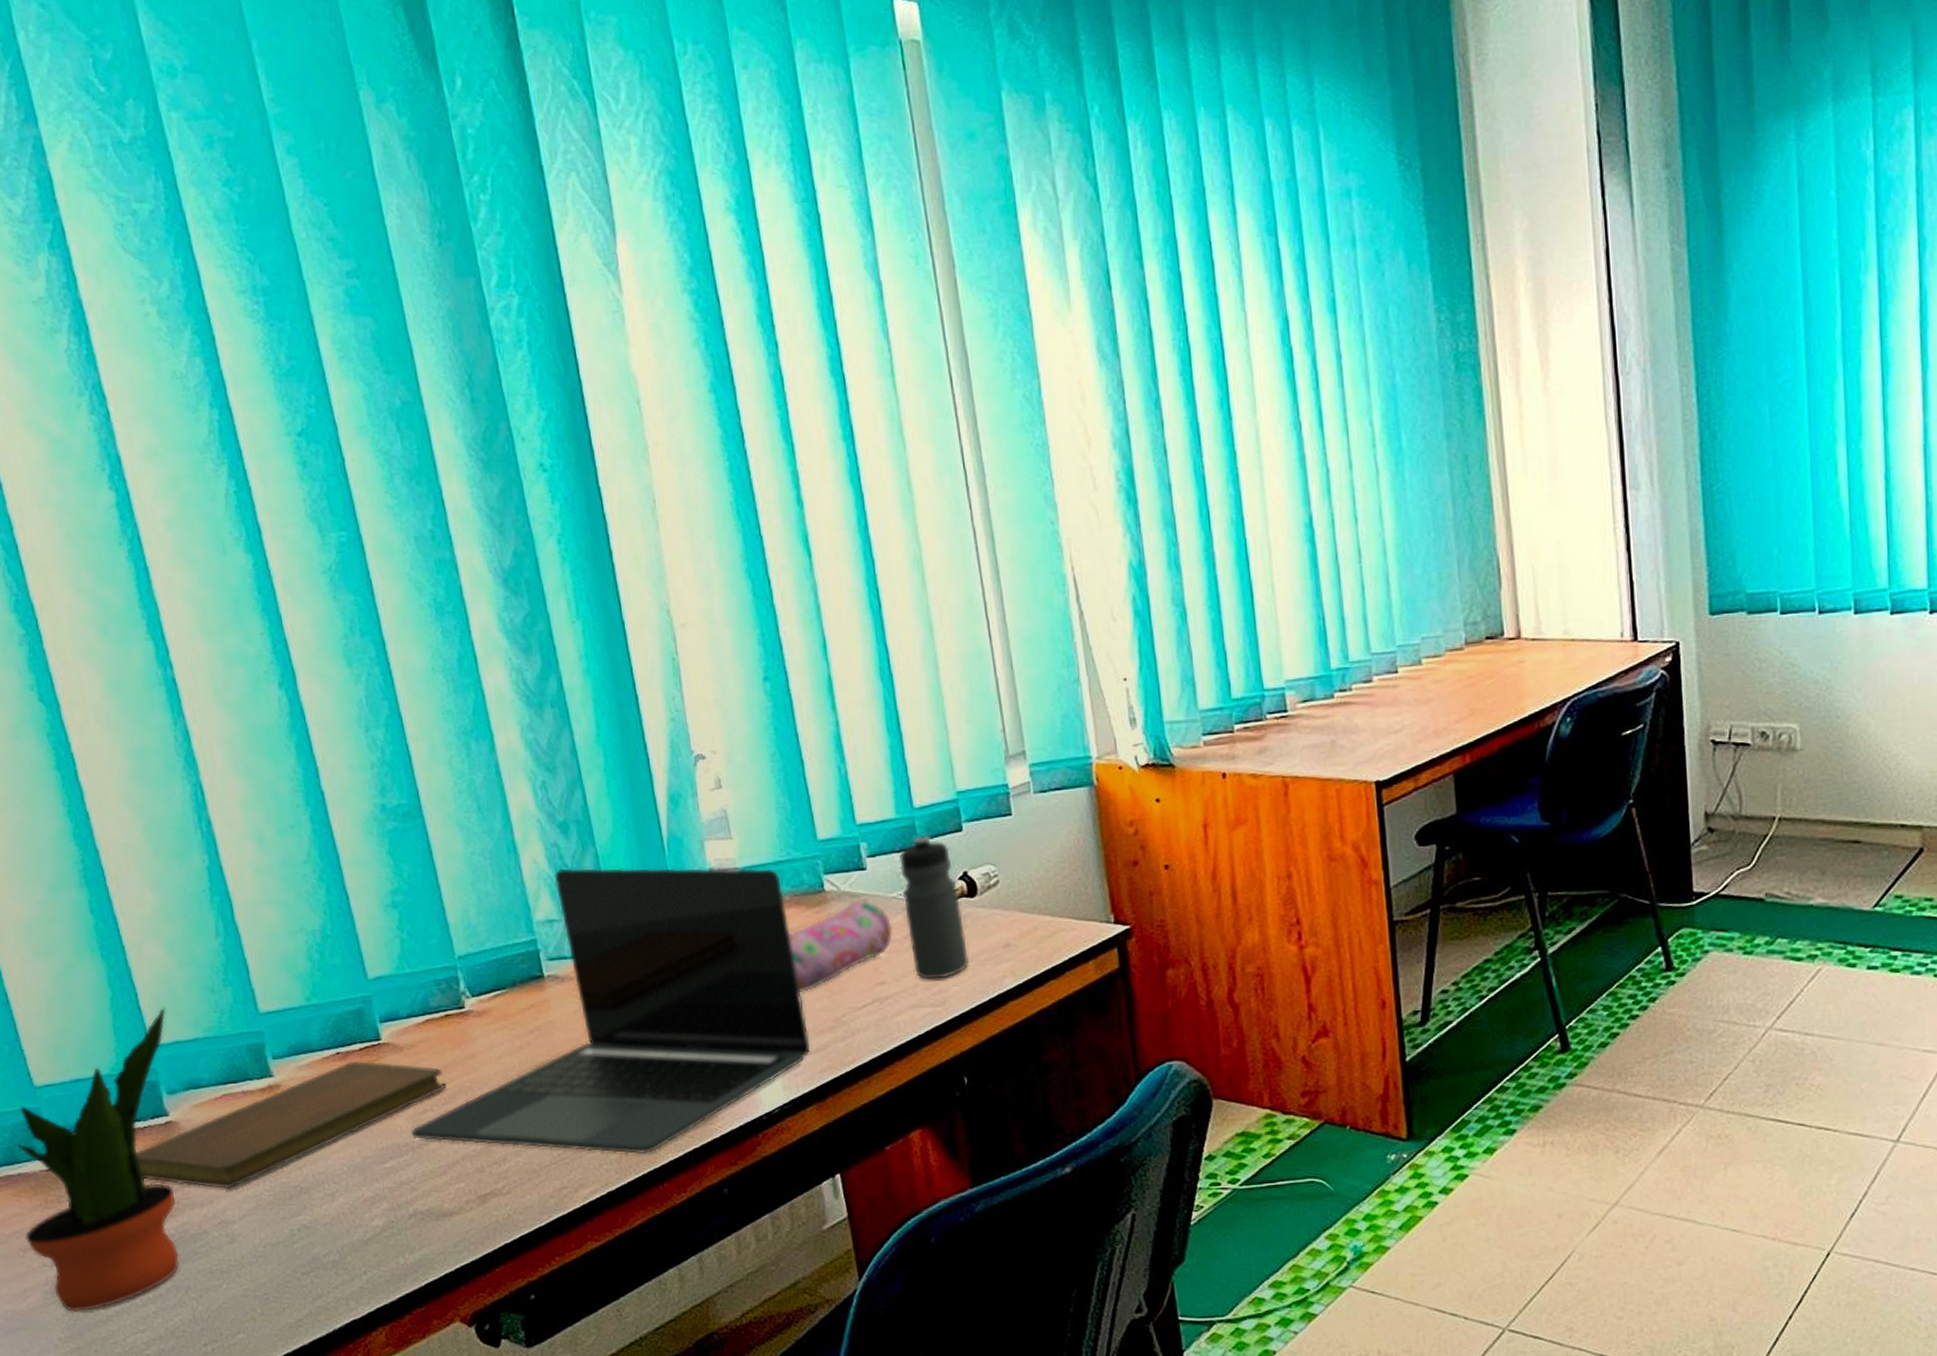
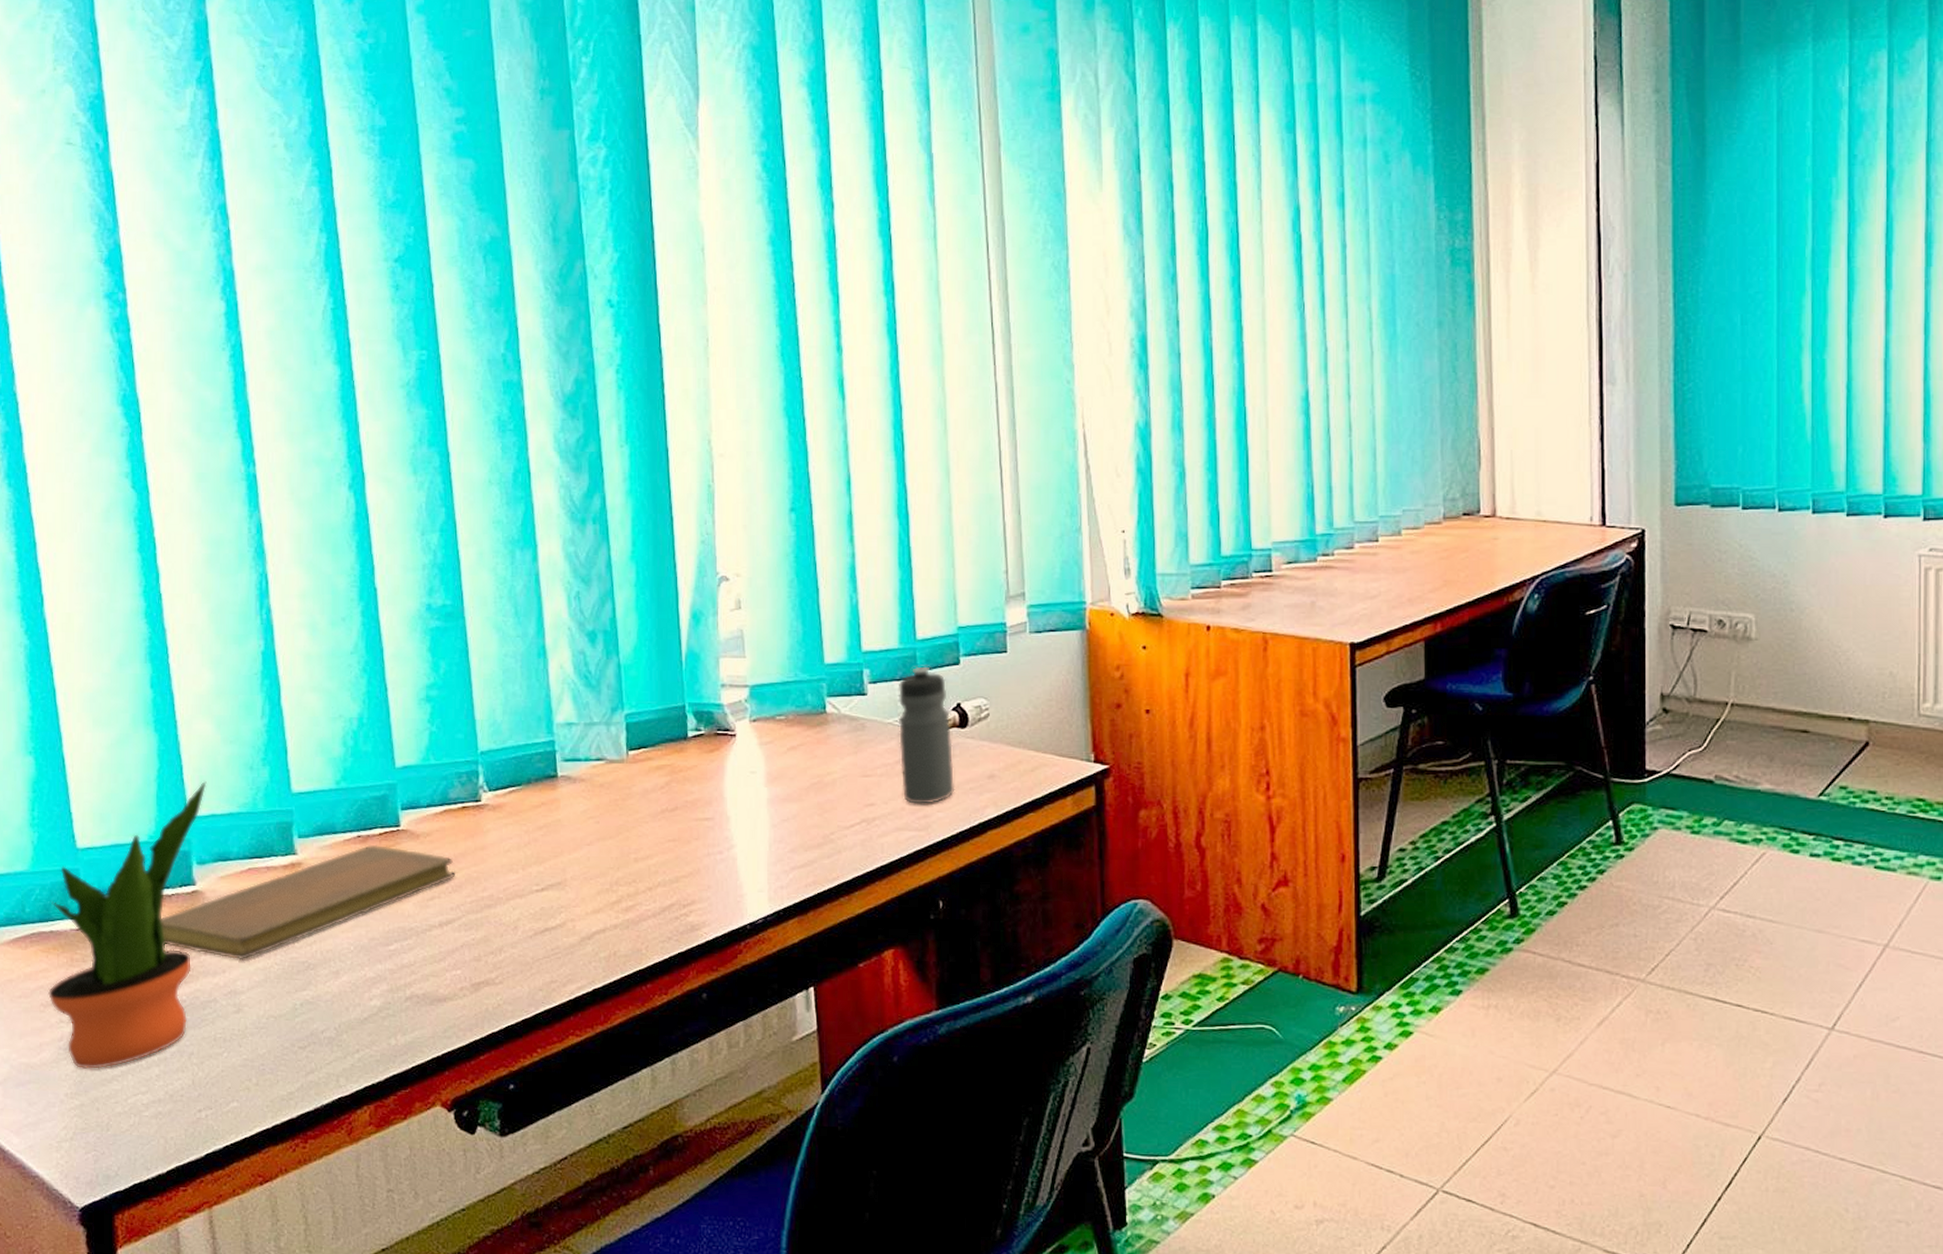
laptop: present [411,868,811,1154] -> none [417,675,798,954]
pencil case: present [788,900,893,995] -> none [788,723,885,811]

